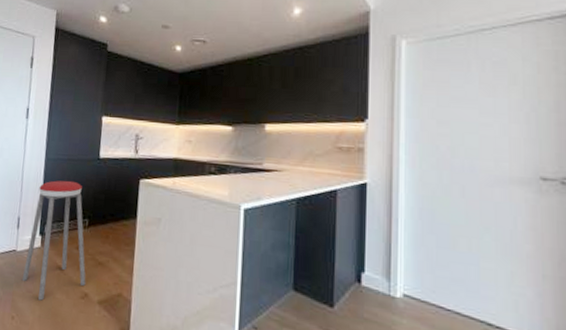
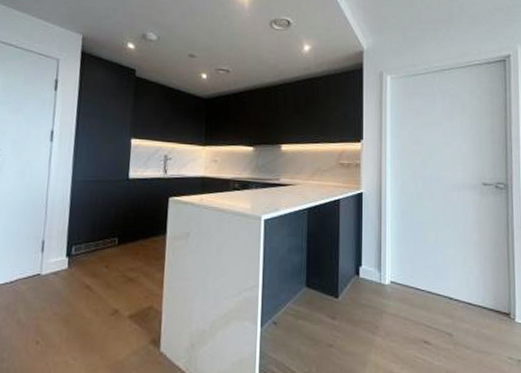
music stool: present [22,180,86,301] -> none [47,201,116,322]

